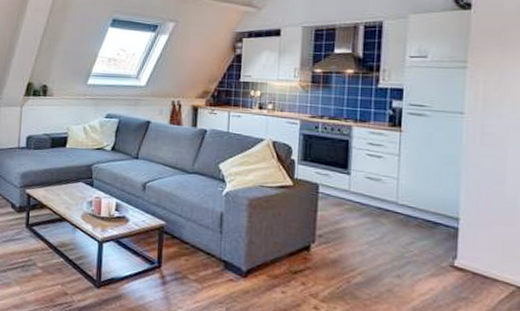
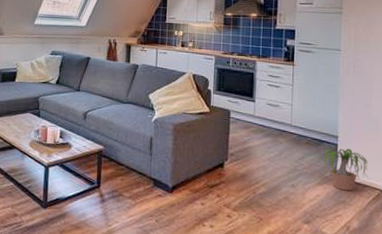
potted plant: none [437,232,500,286] -> present [322,148,369,191]

